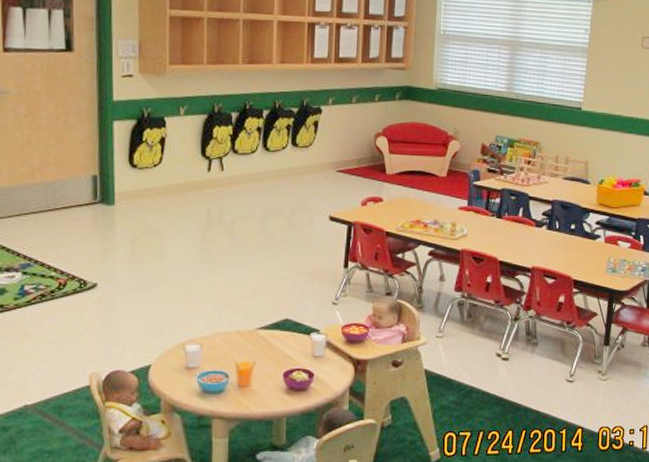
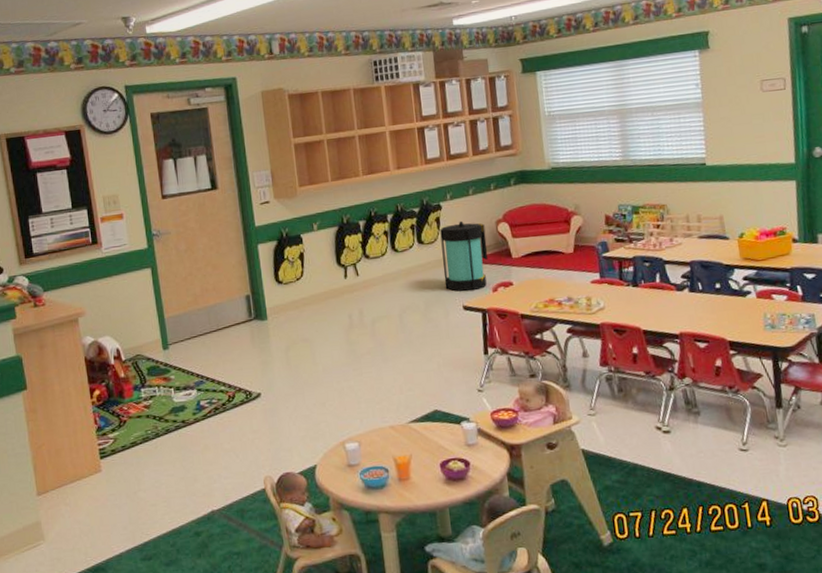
lantern: none [314,128,363,202] -> present [440,220,488,292]

